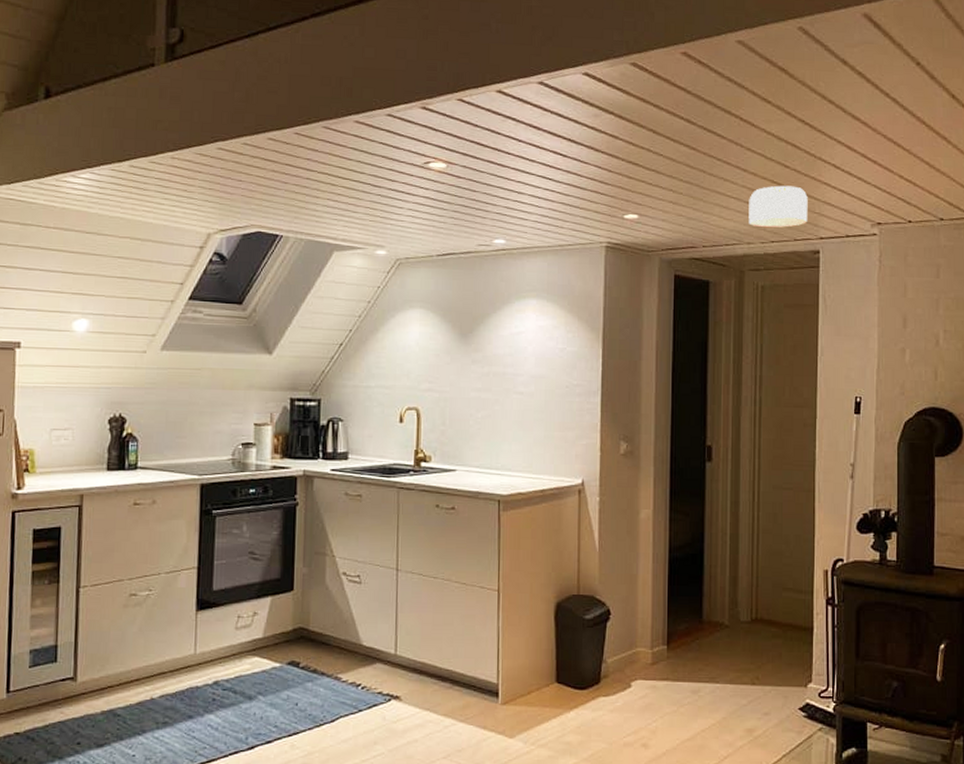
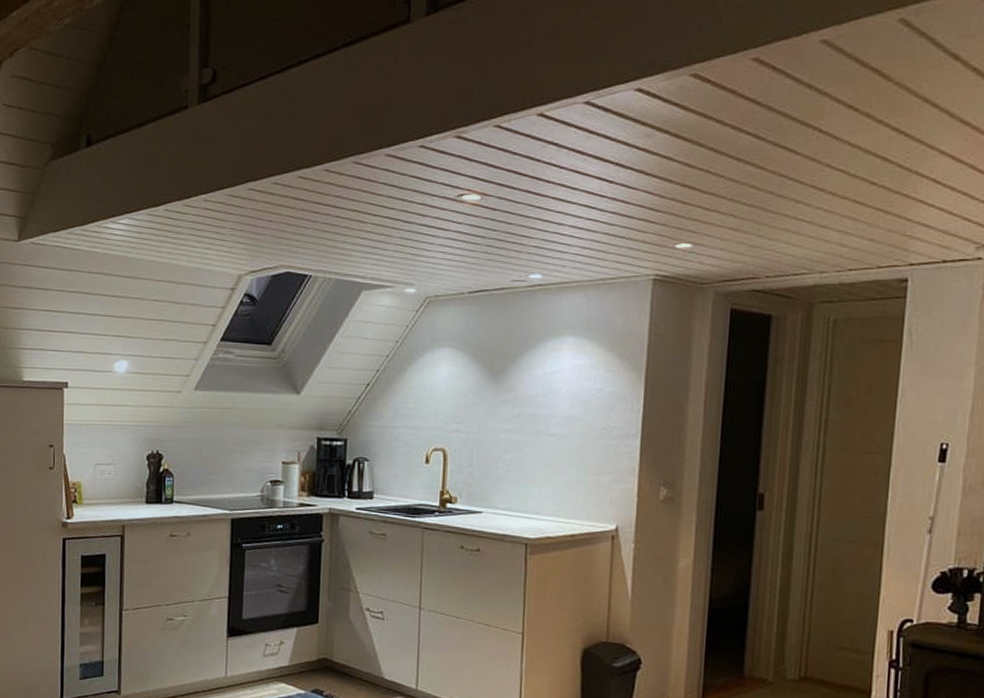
smoke detector: present [749,185,808,228] -> none [822,205,898,253]

